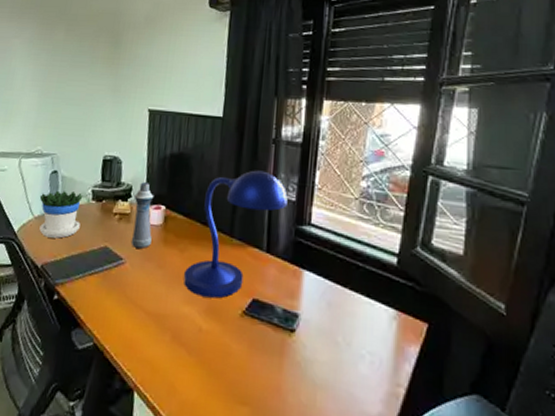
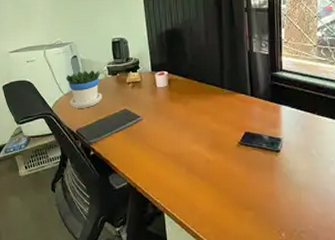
bottle: present [131,182,154,249] -> none [141,55,160,107]
desk lamp: present [183,170,288,299] -> none [190,34,262,136]

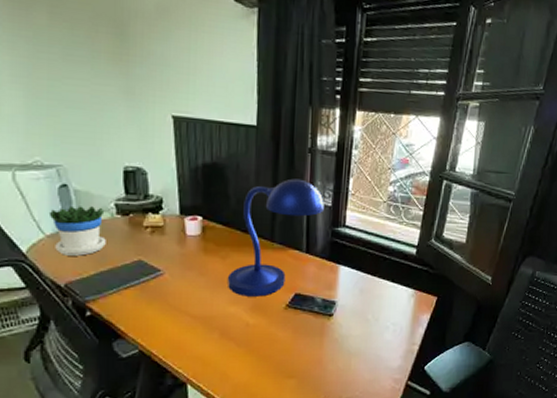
desk lamp: none [190,34,262,136] -> present [228,178,324,297]

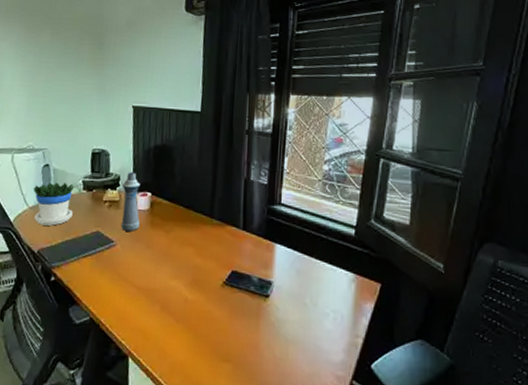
bottle: none [166,194,190,259] -> present [120,172,141,232]
desk lamp: present [228,178,324,297] -> none [170,158,260,272]

